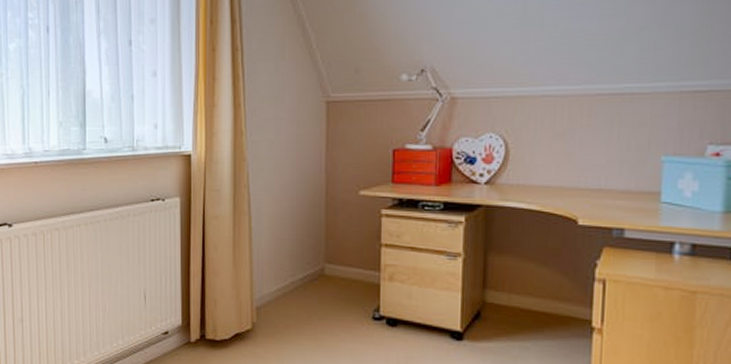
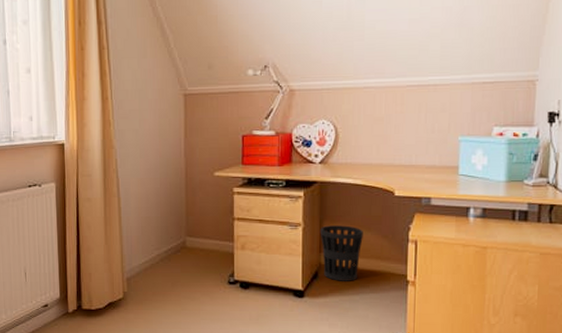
wastebasket: none [483,257,538,325] -> present [319,225,363,281]

